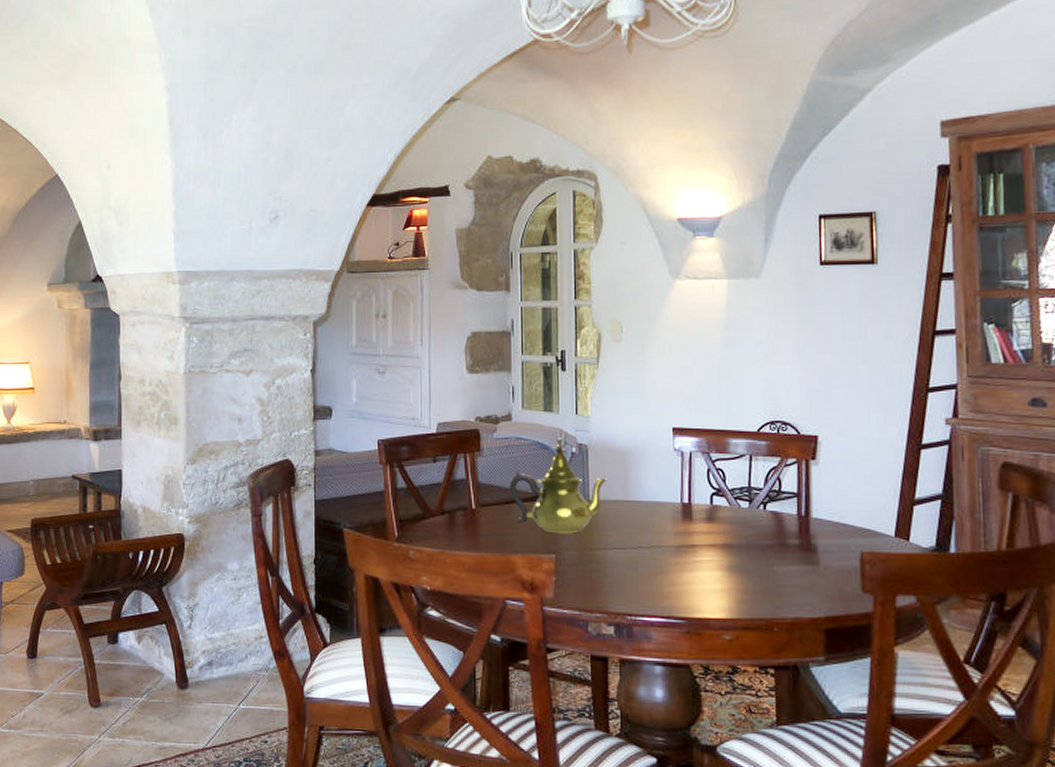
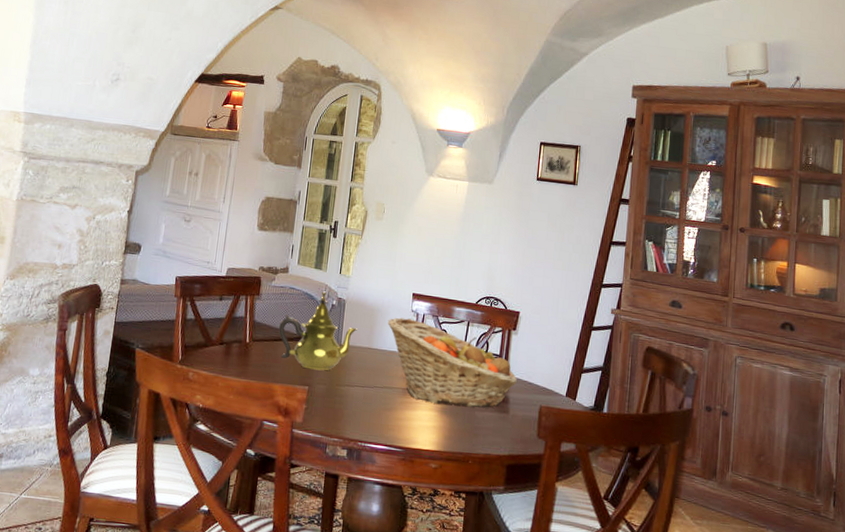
fruit basket: none [644,459,825,562] -> present [387,317,517,409]

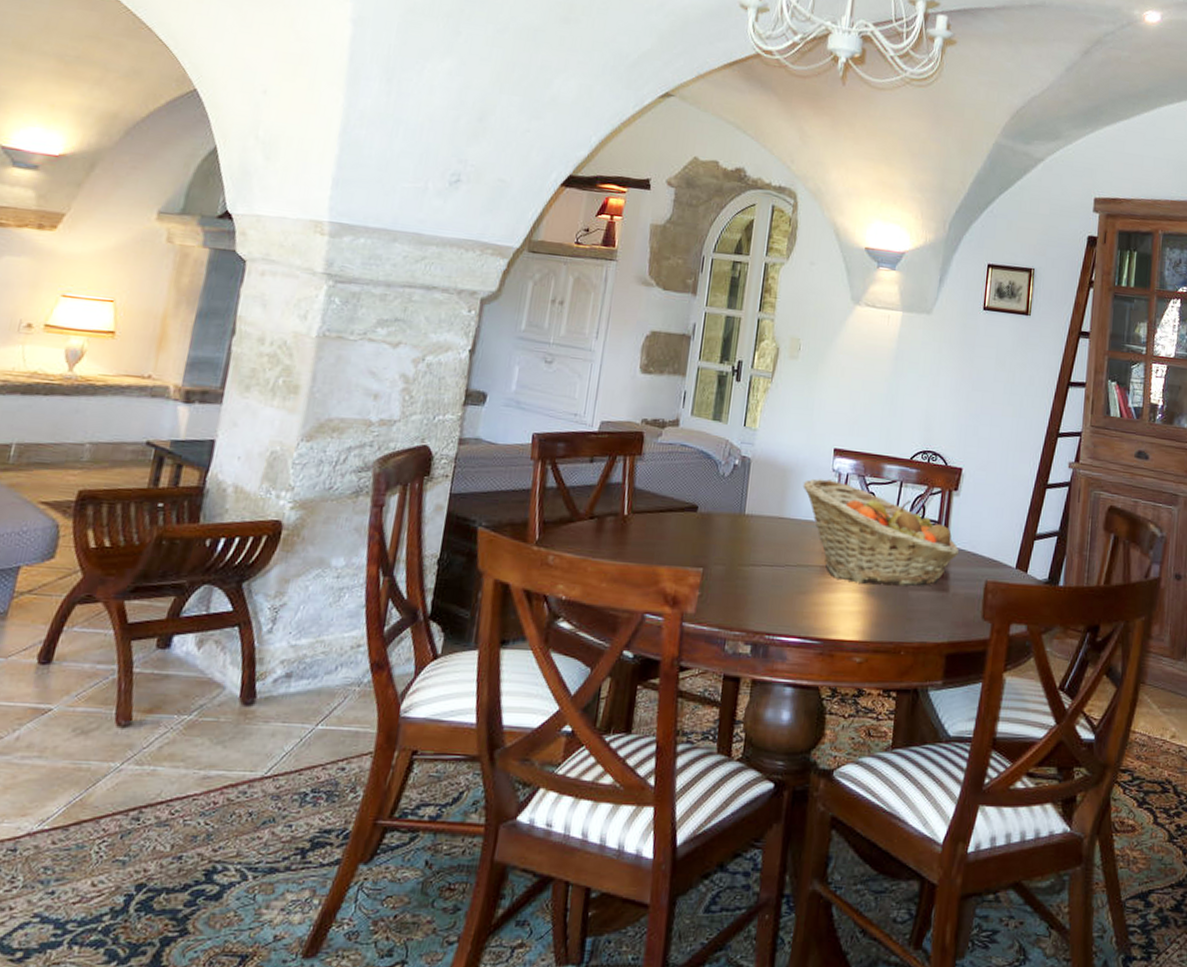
teapot: present [279,291,357,371] -> none [666,448,765,548]

